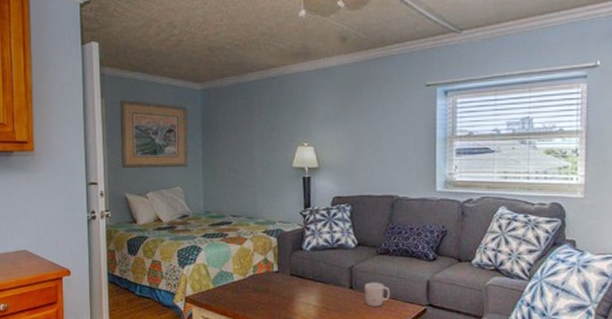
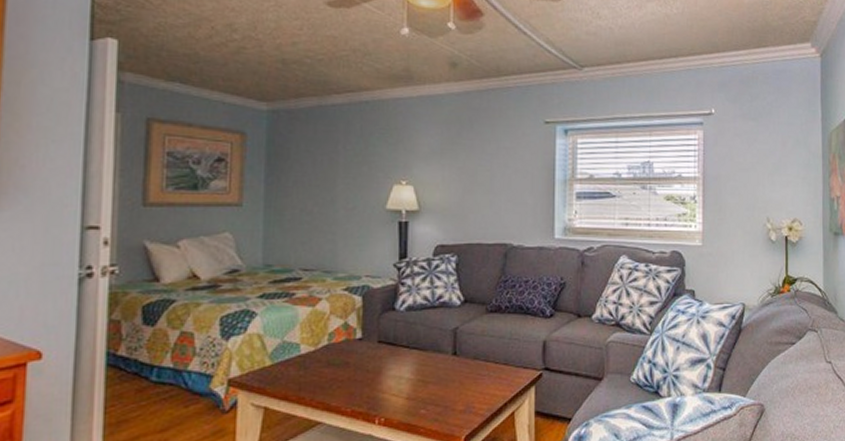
mug: present [364,282,391,307] -> none [470,345,502,376]

